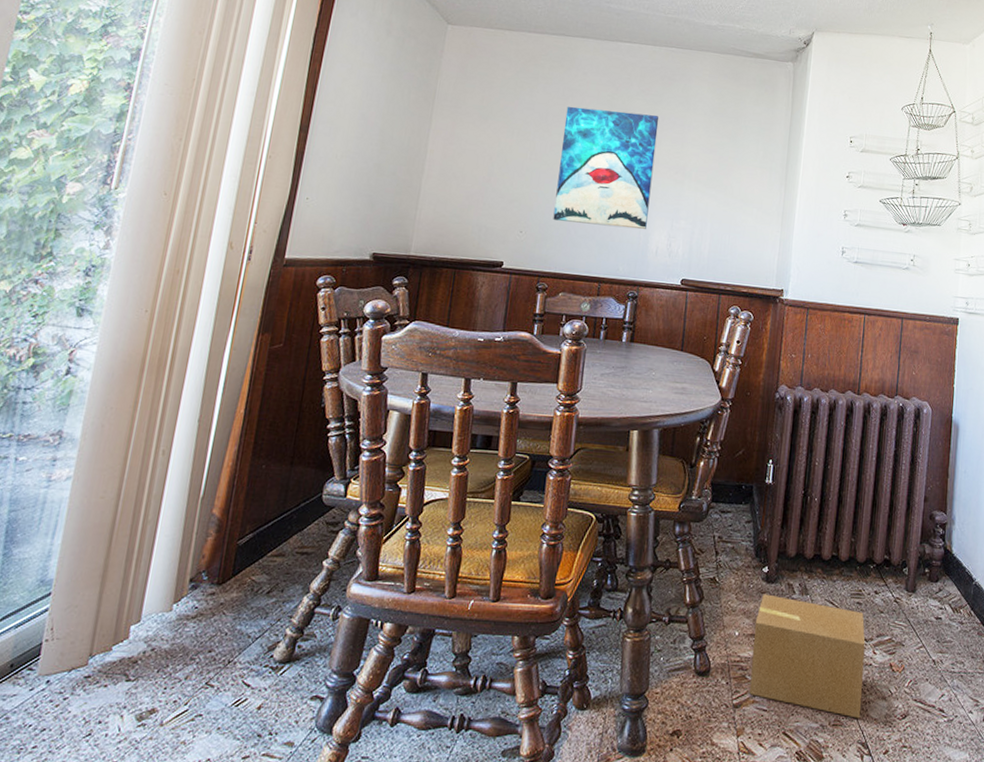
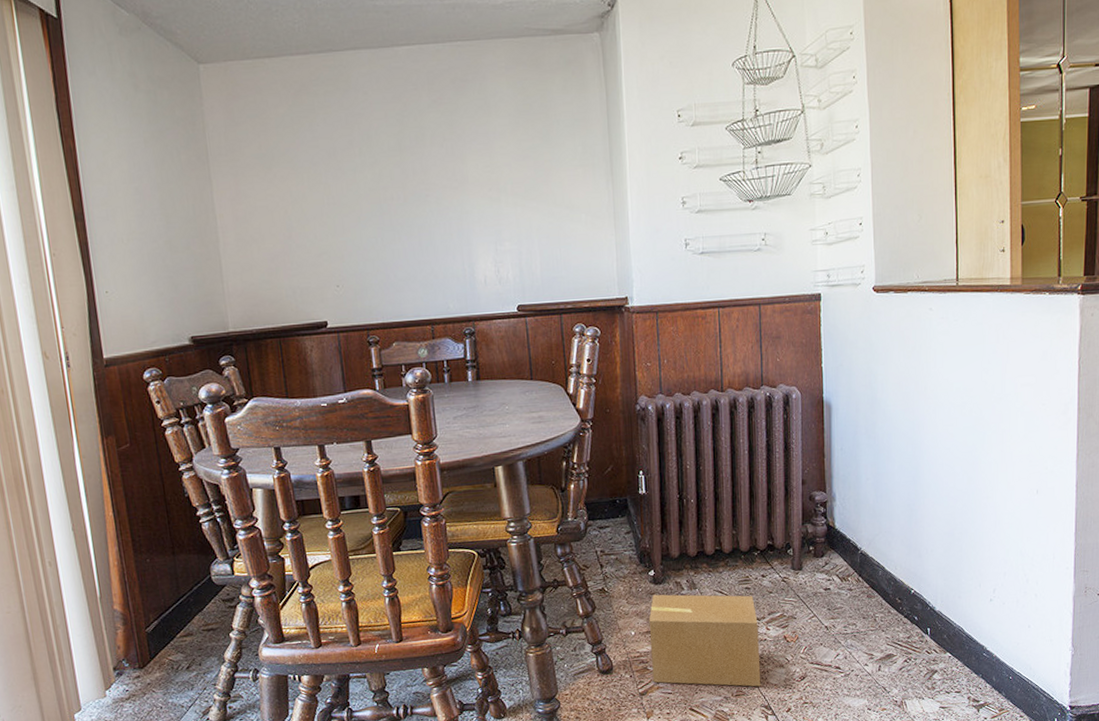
wall art: present [553,106,659,230] -> none [354,128,469,267]

